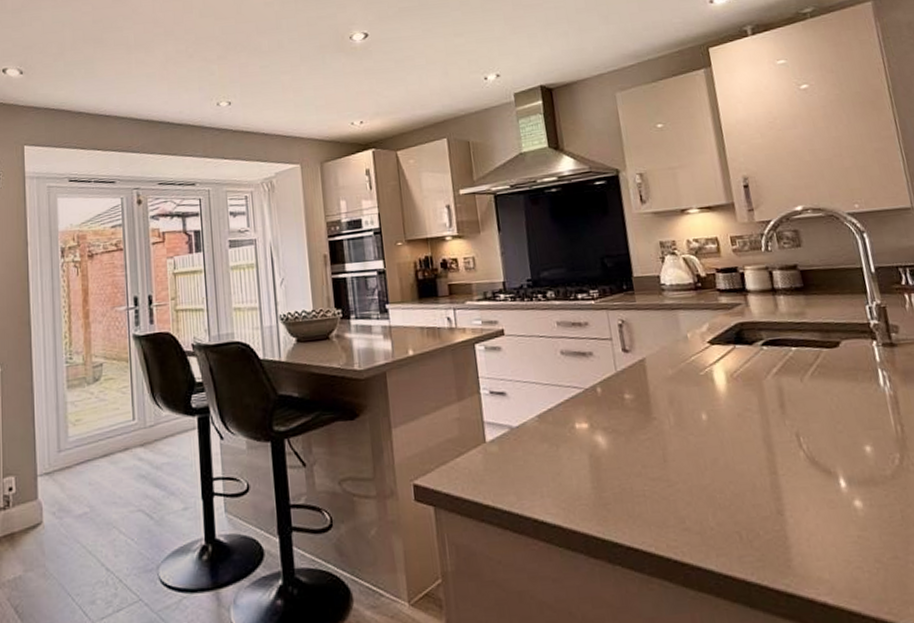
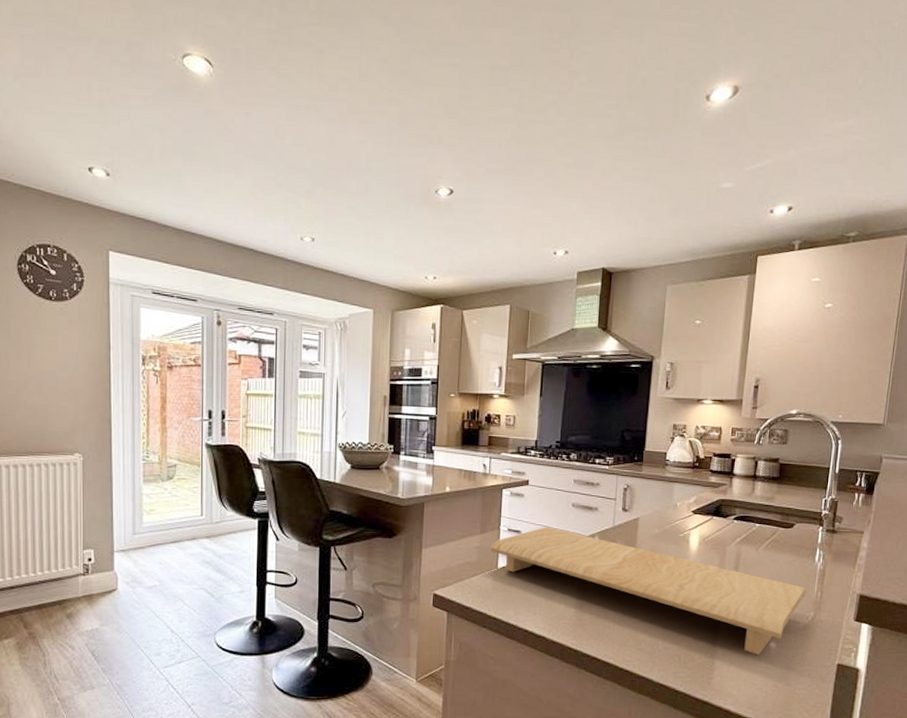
cutting board: none [471,383,883,521] -> present [489,527,806,656]

